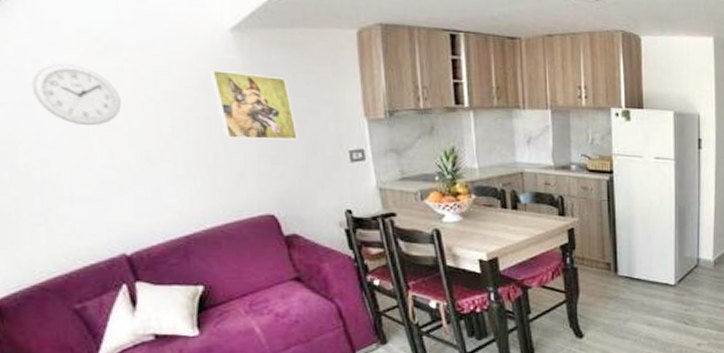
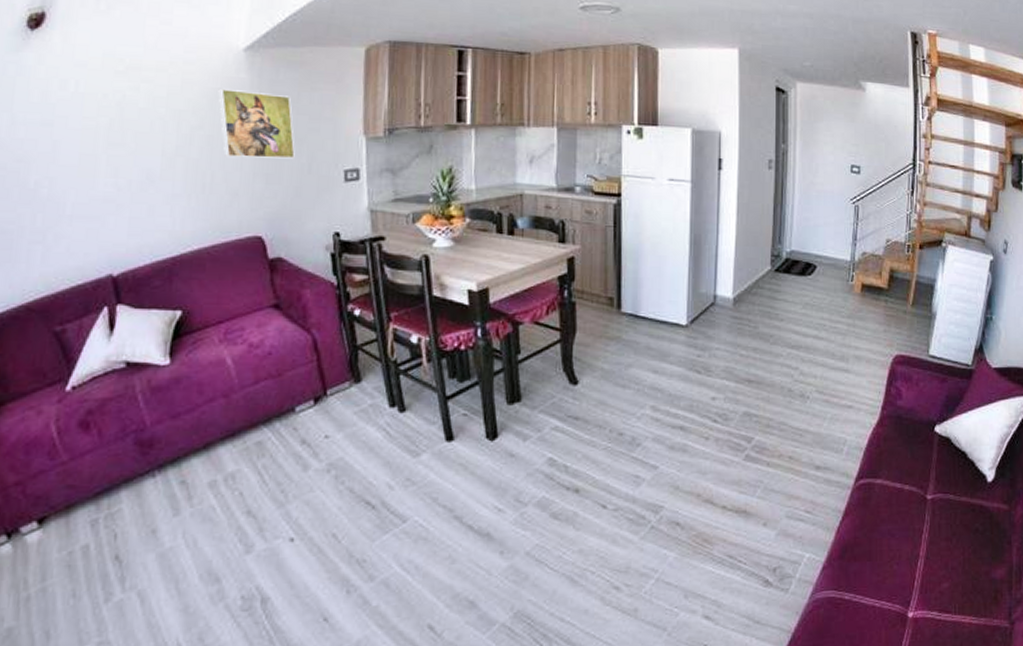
wall clock: present [31,63,121,126] -> none [54,83,133,145]

